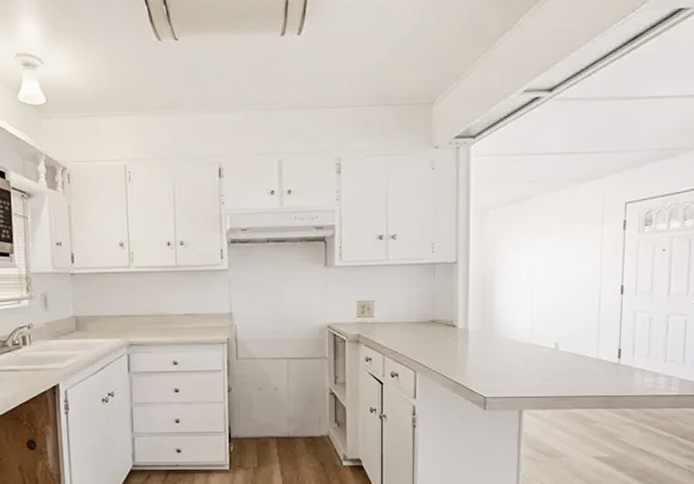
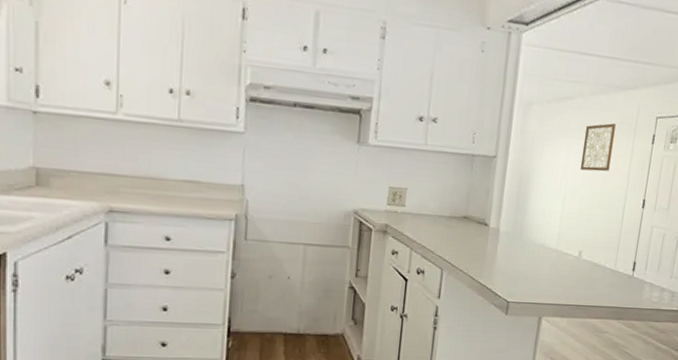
wall art: none [546,215,580,264] -> present [580,123,616,172]

